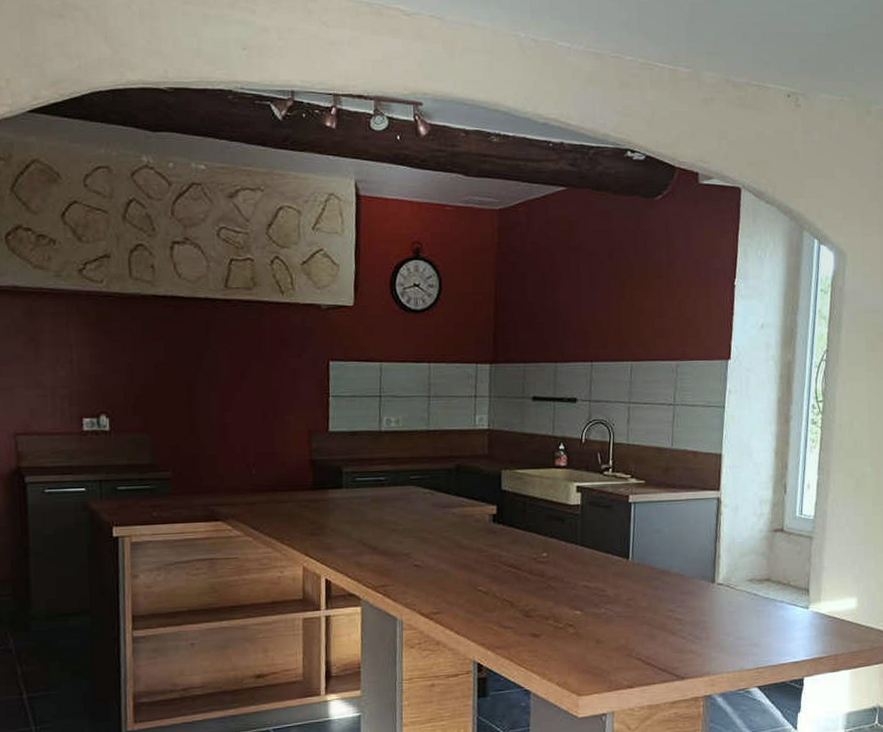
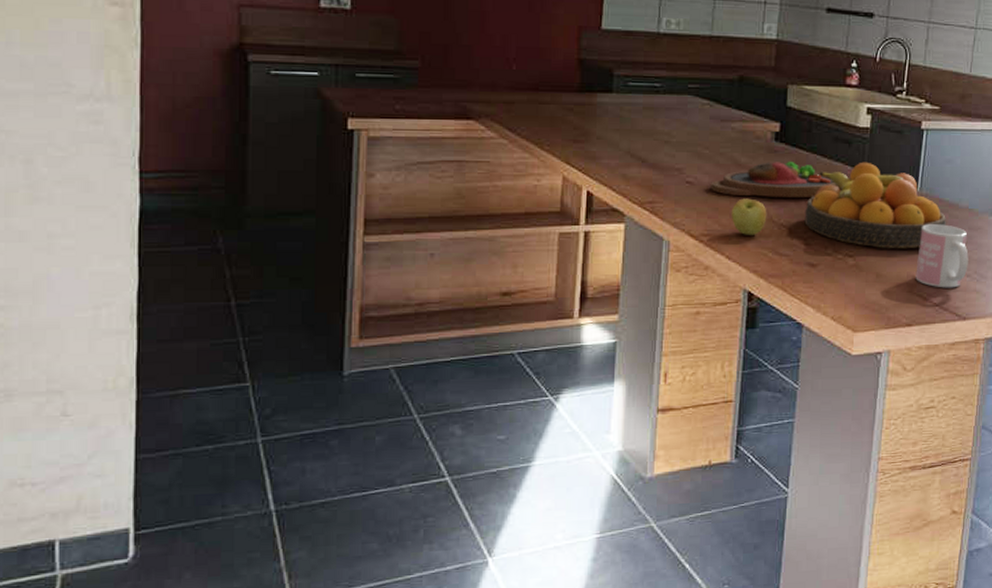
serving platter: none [437,540,553,576] -> present [711,161,837,199]
apple: none [457,577,491,611] -> present [731,198,767,235]
fruit bowl: none [525,536,660,617] -> present [804,161,947,249]
mug: none [633,590,683,651] -> present [915,224,969,288]

